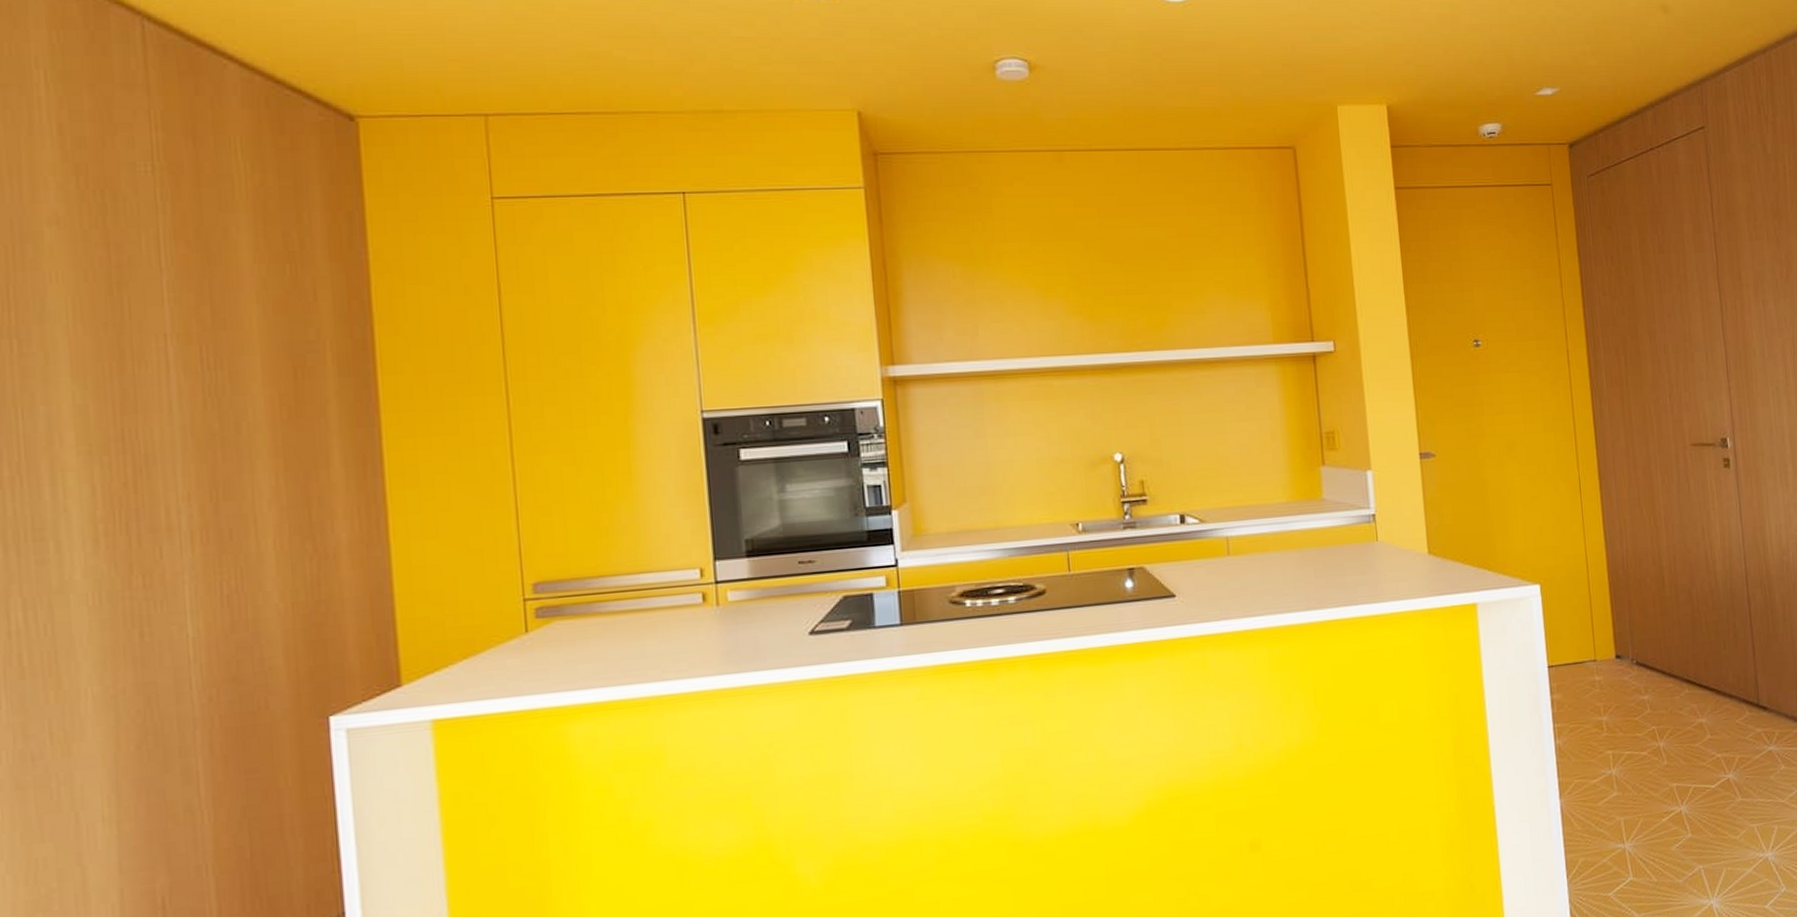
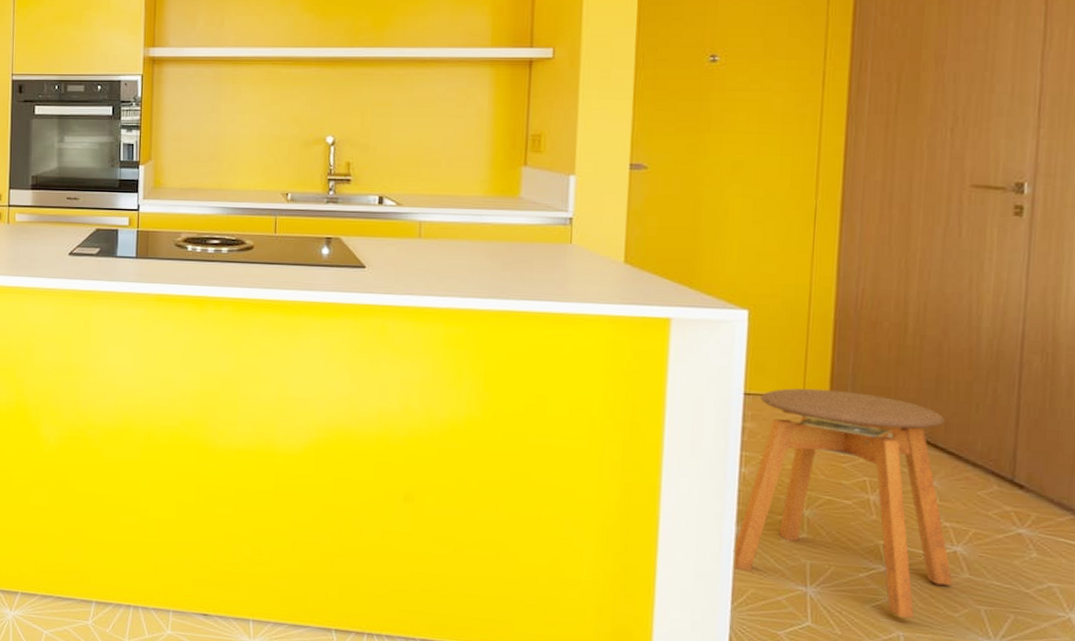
stool: none [1561,647,1731,852] -> present [733,388,953,618]

